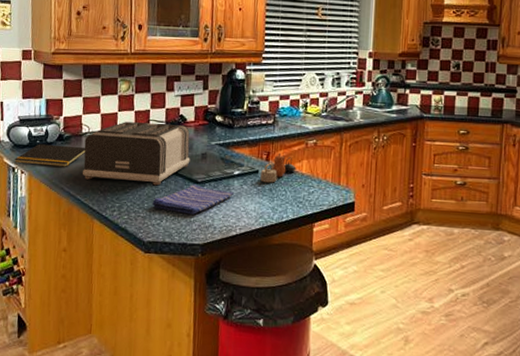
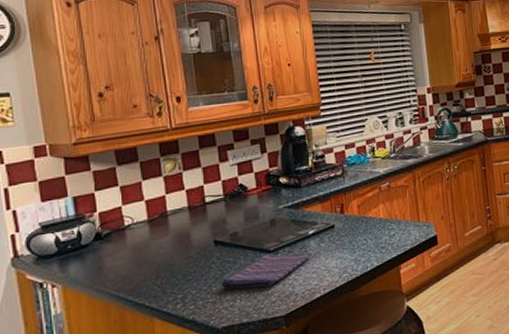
notepad: present [14,143,86,167] -> none [41,242,133,278]
toaster: present [83,122,190,186] -> none [129,194,258,277]
teapot: present [260,153,296,183] -> none [337,202,373,236]

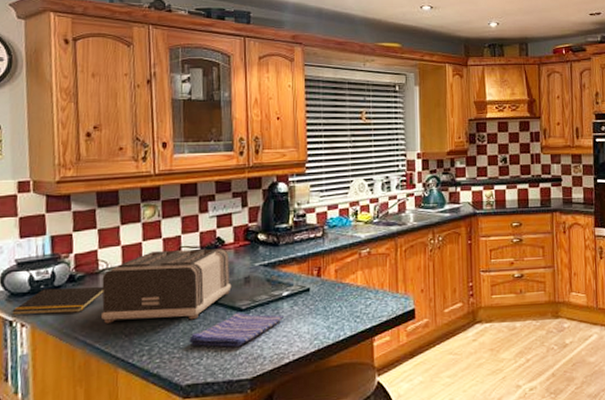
notepad: none [41,242,133,278] -> present [12,286,105,316]
toaster: none [129,194,258,277] -> present [101,249,232,324]

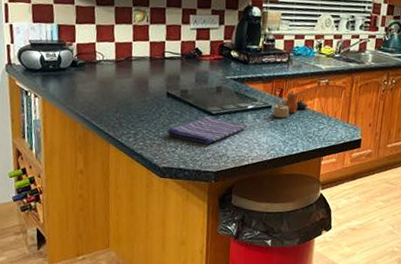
notepad: present [12,286,105,316] -> none [27,69,101,93]
toaster: present [101,249,232,324] -> none [98,52,205,116]
teapot: none [312,266,351,301] -> present [273,90,308,118]

